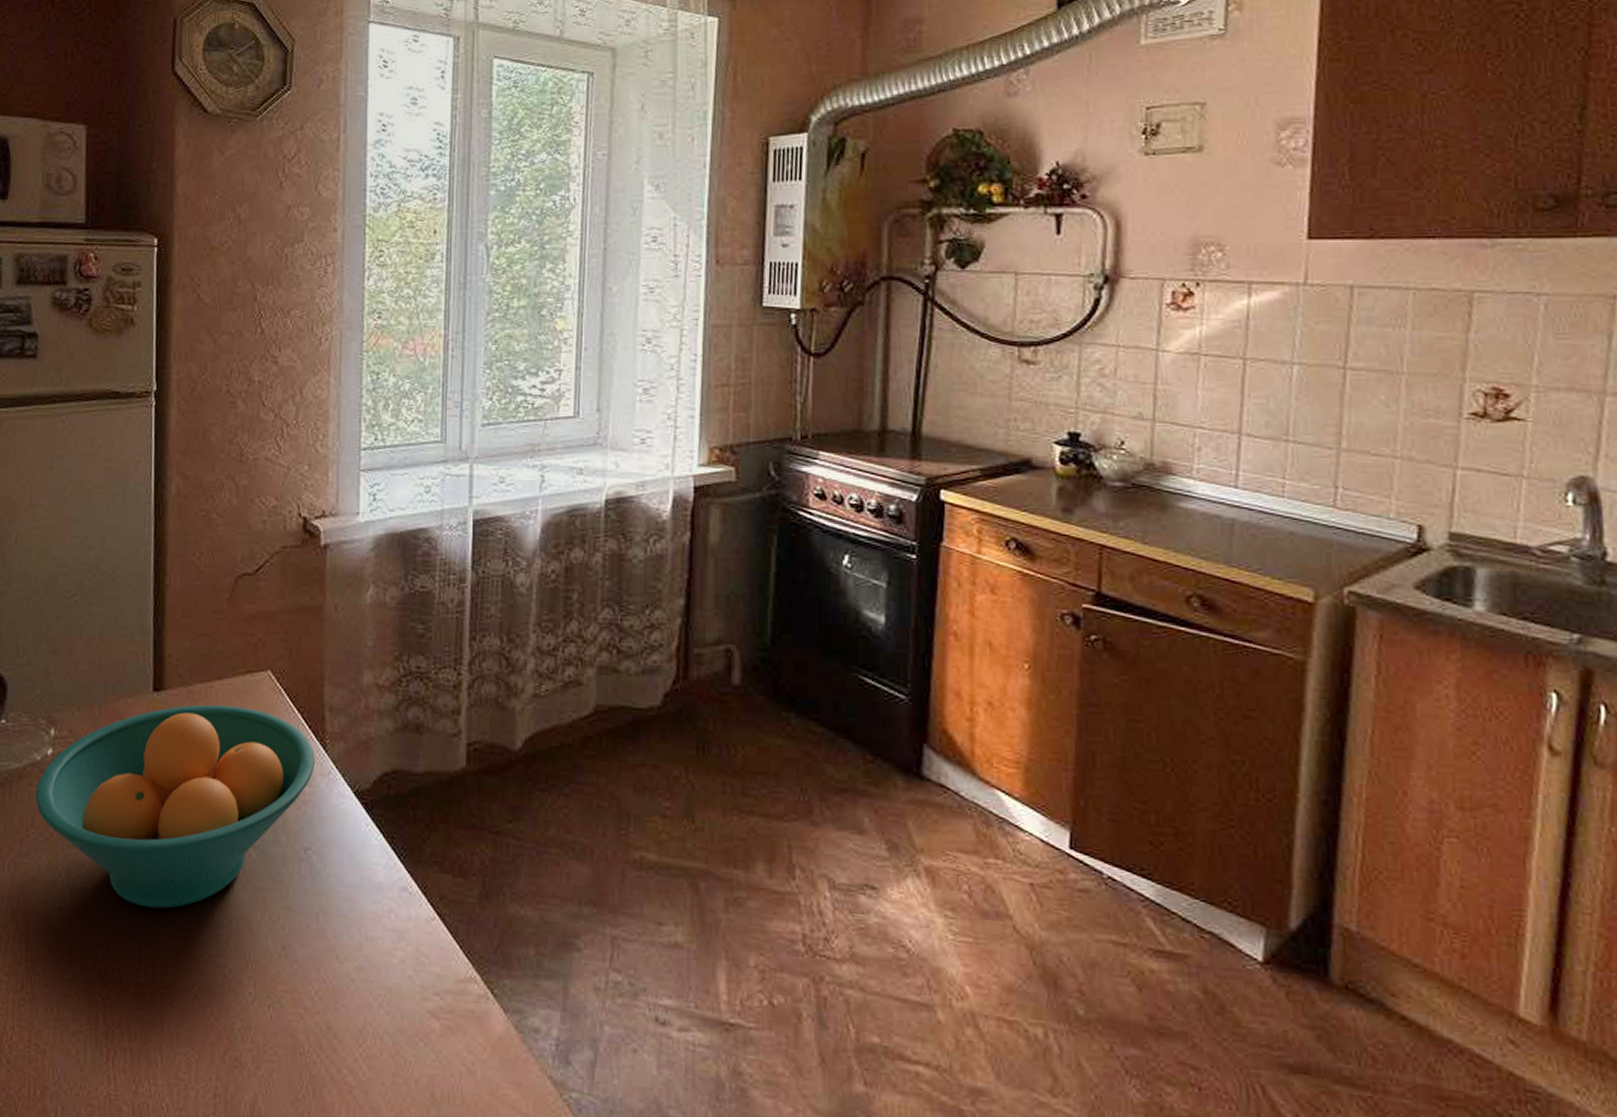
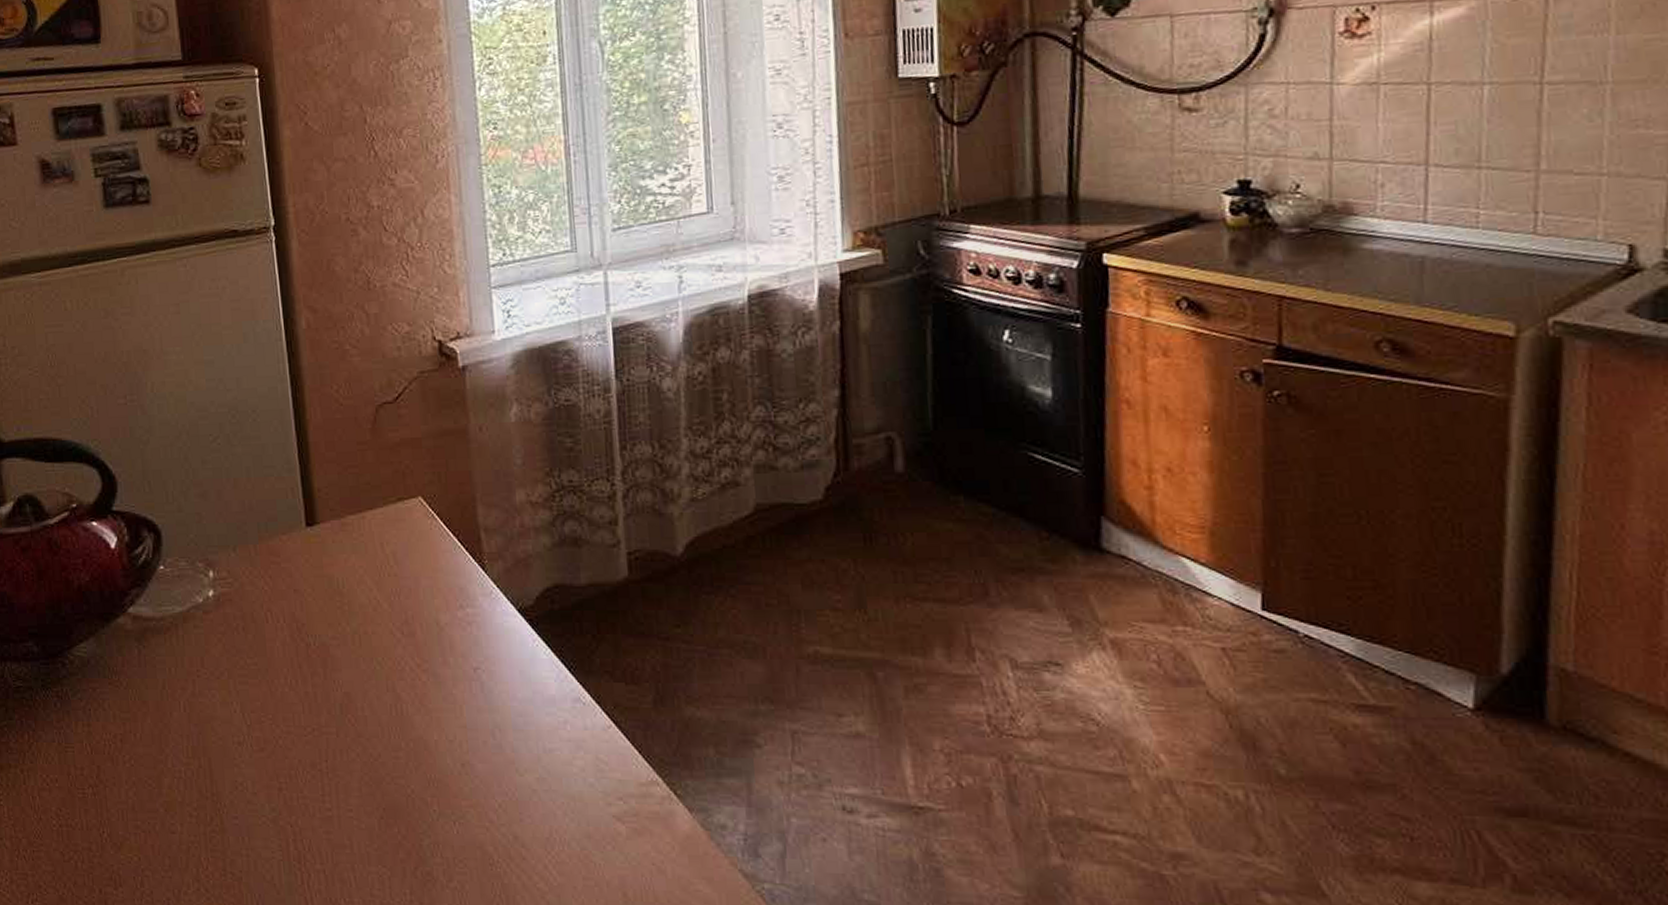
fruit bowl: present [35,704,315,909] -> none [201,535,476,736]

